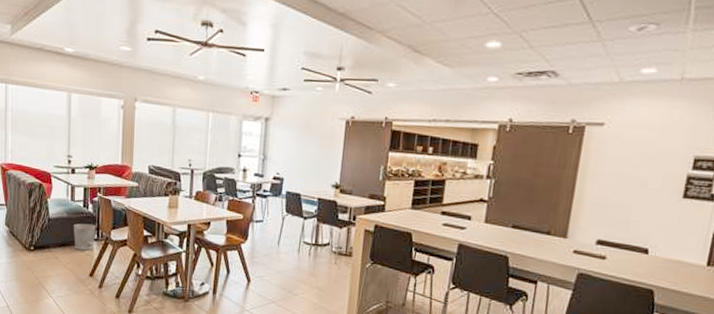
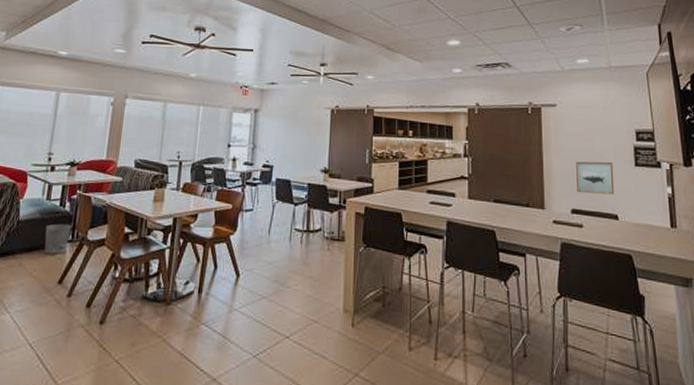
wall art: none [607,189,657,227] -> present [576,161,615,194]

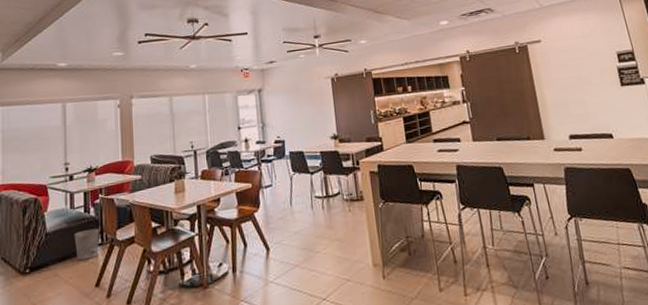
wall art: present [576,161,615,194] -> none [566,85,607,119]

